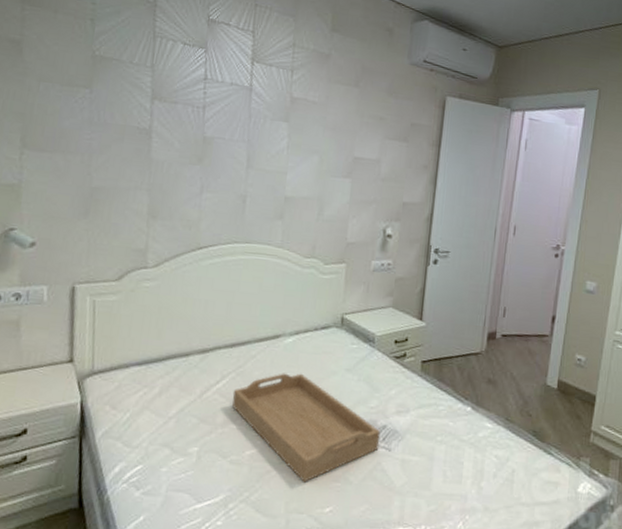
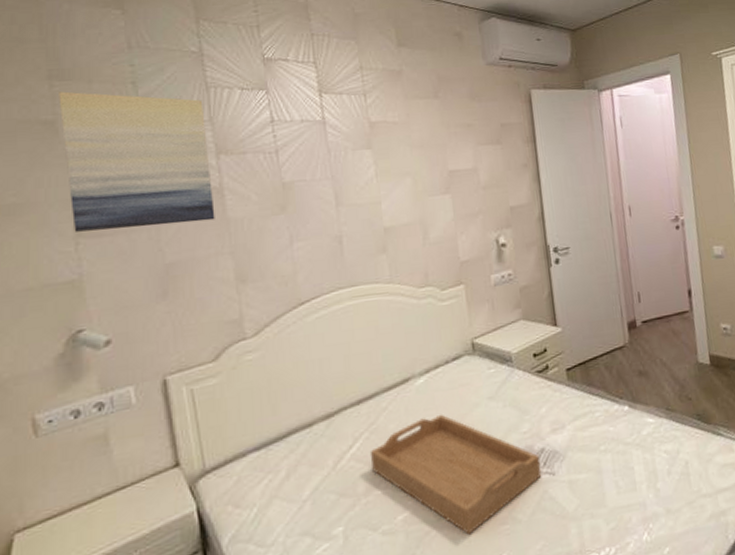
wall art: none [21,15,149,158] -> present [59,91,215,232]

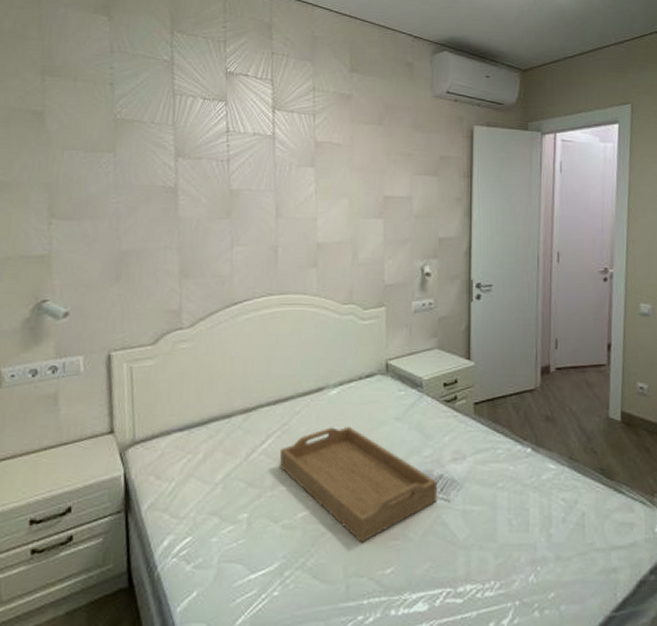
wall art: present [59,91,215,232] -> none [48,86,169,217]

